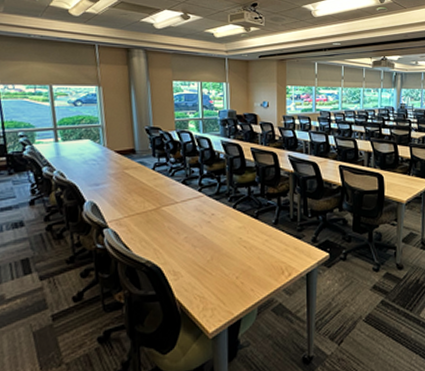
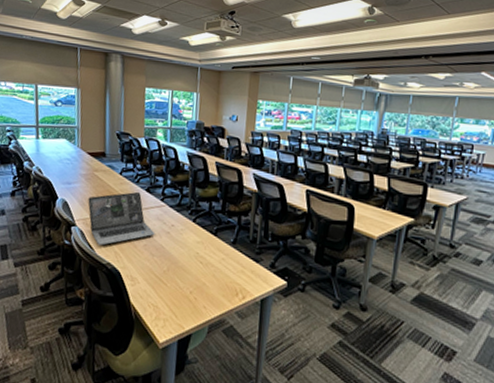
laptop: none [119,185,196,244] -> present [87,191,156,246]

